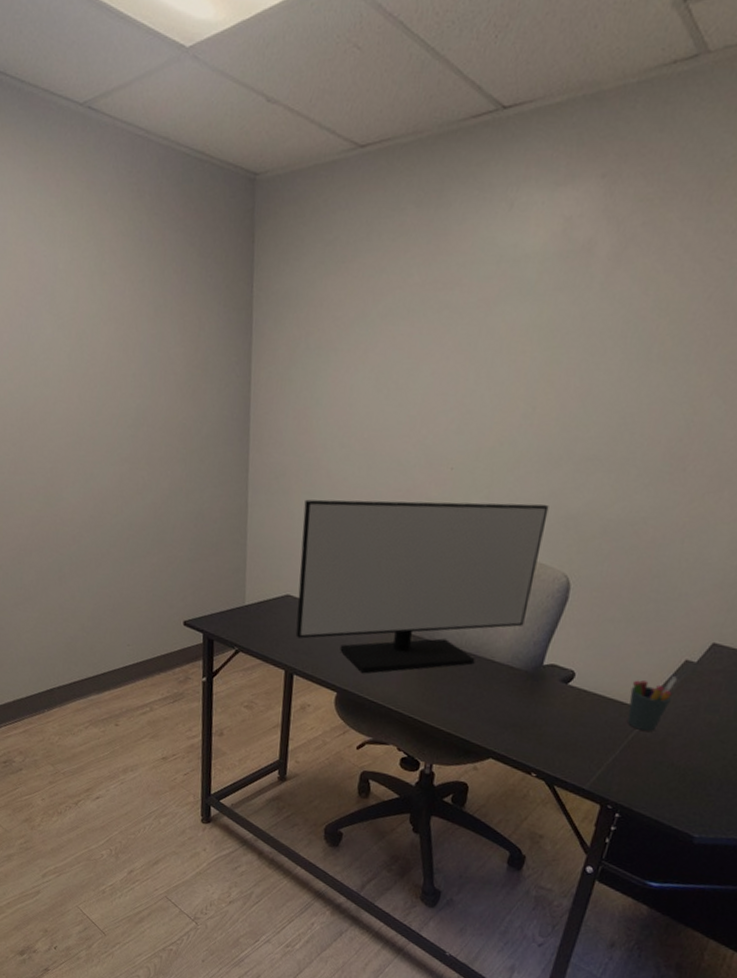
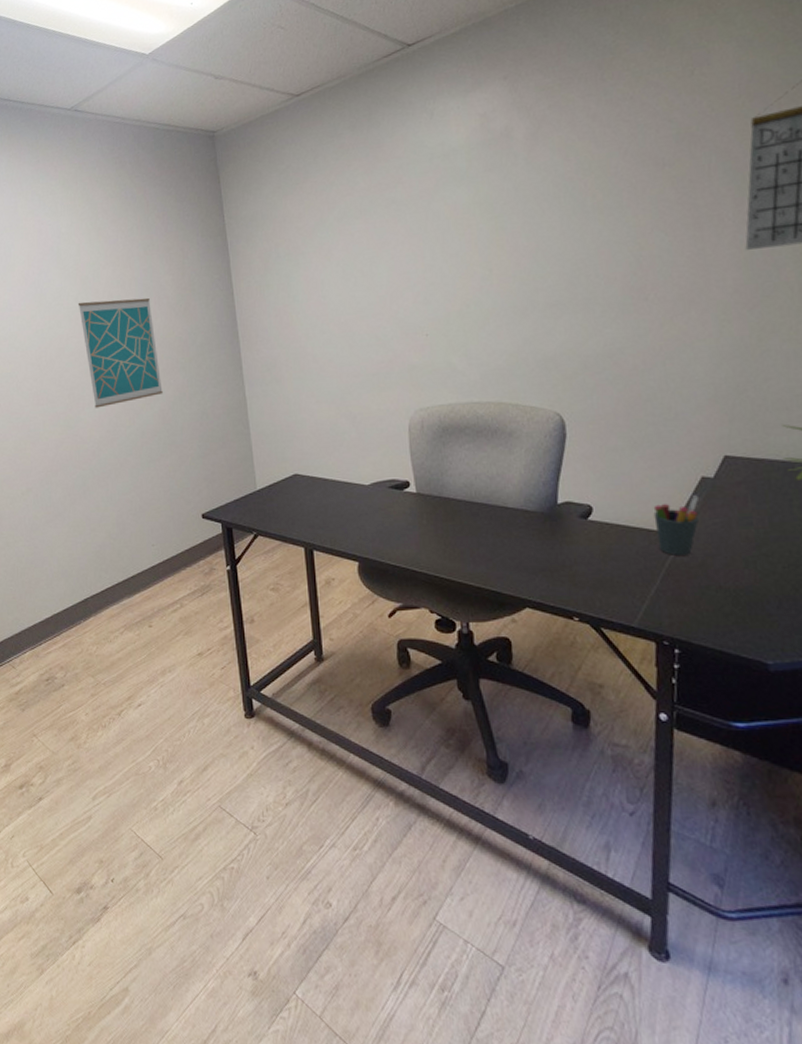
wall art: none [70,360,158,489] -> present [77,297,163,408]
monitor: present [295,499,549,674] -> none [297,351,529,540]

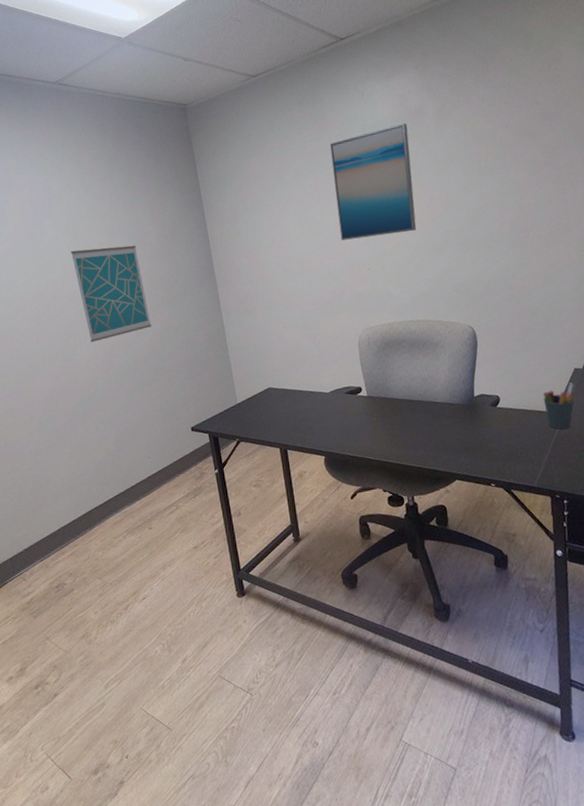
wall art: none [387,150,493,298] -> present [330,123,417,241]

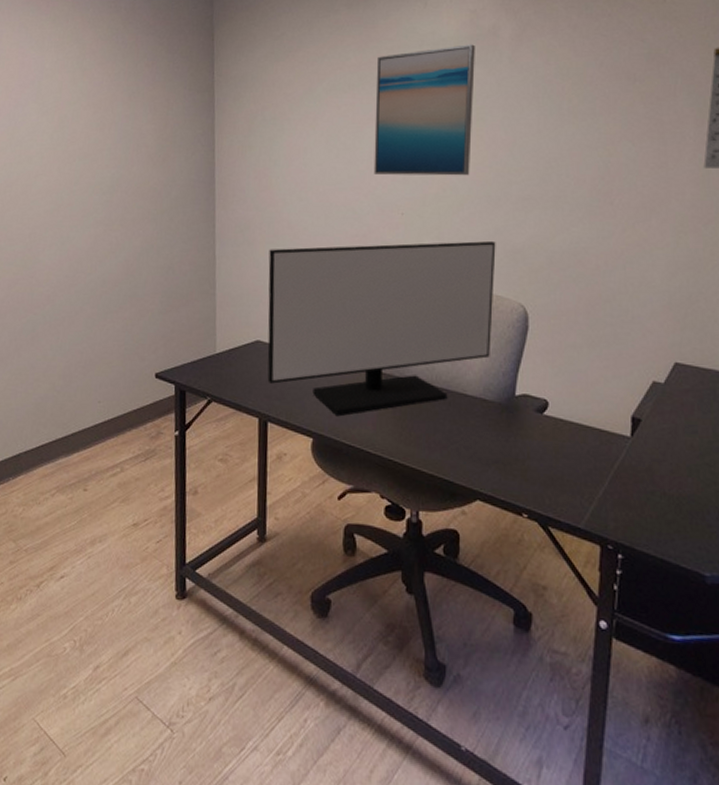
wall art: present [70,245,152,342] -> none [52,140,130,251]
monitor: none [267,279,451,436] -> present [267,240,496,417]
pen holder: present [542,382,575,429] -> none [606,399,650,459]

